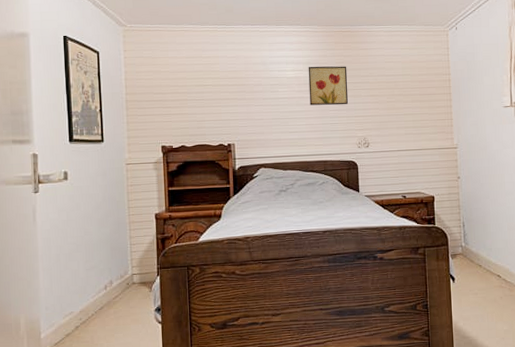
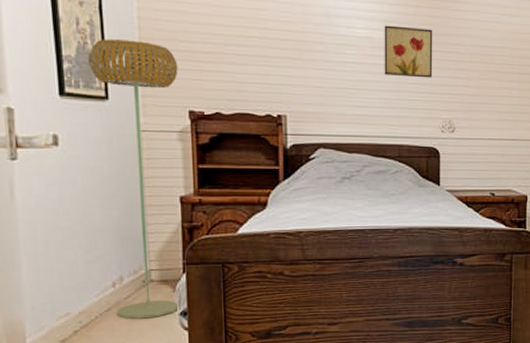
floor lamp: none [89,96,154,316] -> present [87,39,178,319]

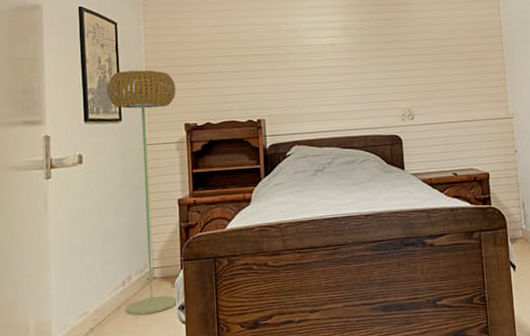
wall art: present [384,25,433,78] -> none [344,30,390,75]

